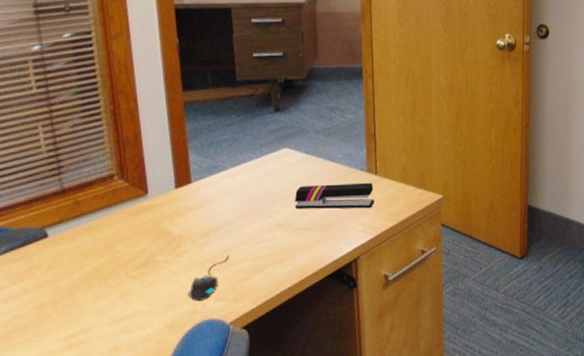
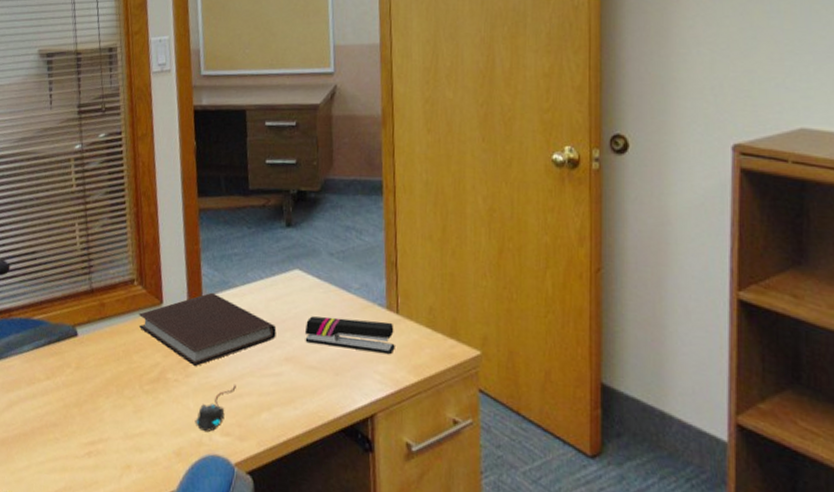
notebook: none [120,177,268,246] -> present [138,292,277,367]

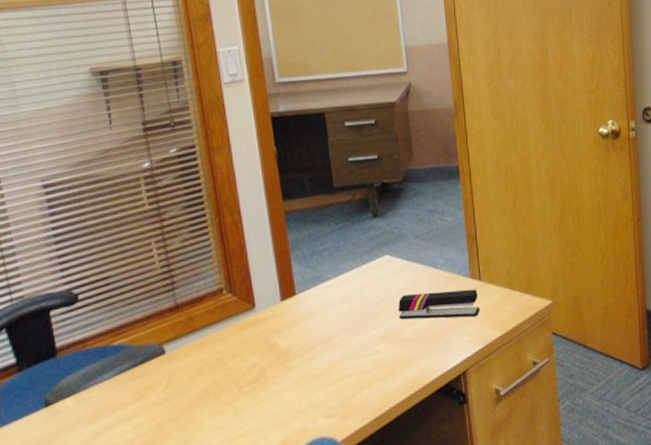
notebook: present [138,292,277,367] -> none [230,288,371,361]
mouse: present [195,384,236,432] -> none [298,369,336,419]

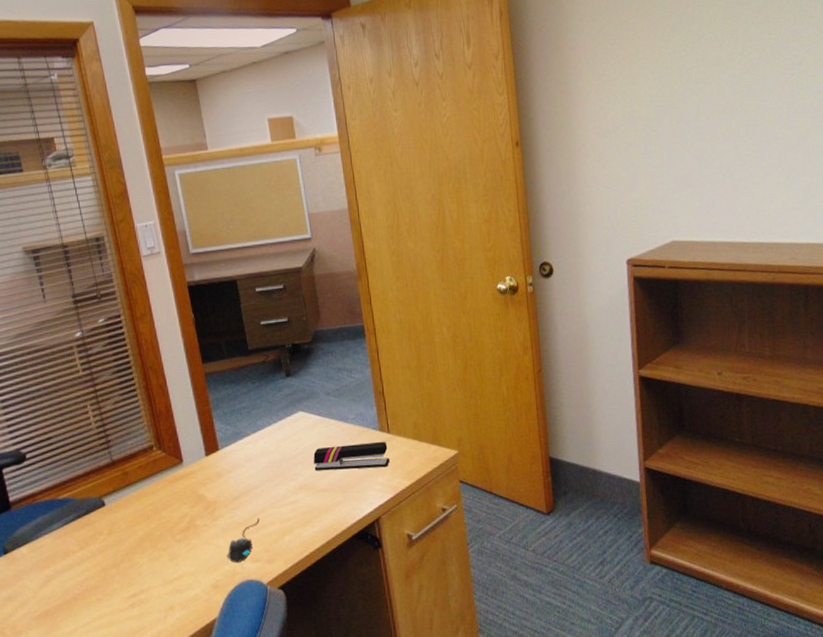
mouse: none [298,369,336,419] -> present [227,517,260,563]

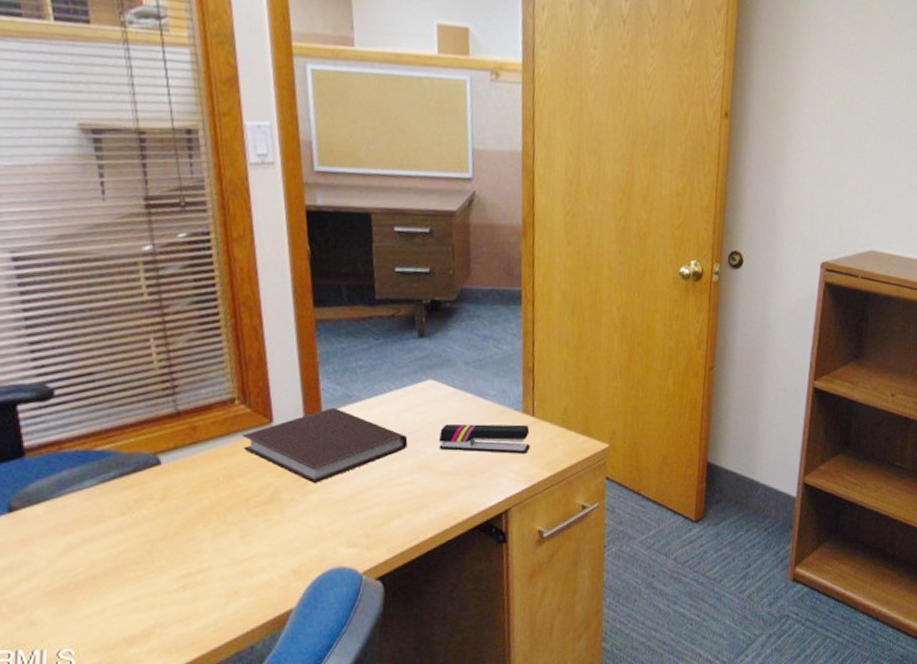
notebook: none [161,444,289,511] -> present [242,407,408,484]
mouse: present [227,517,260,563] -> none [316,496,363,547]

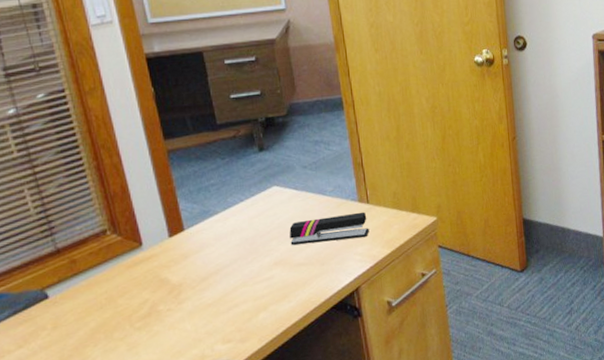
notebook: present [242,407,408,484] -> none [117,223,263,293]

